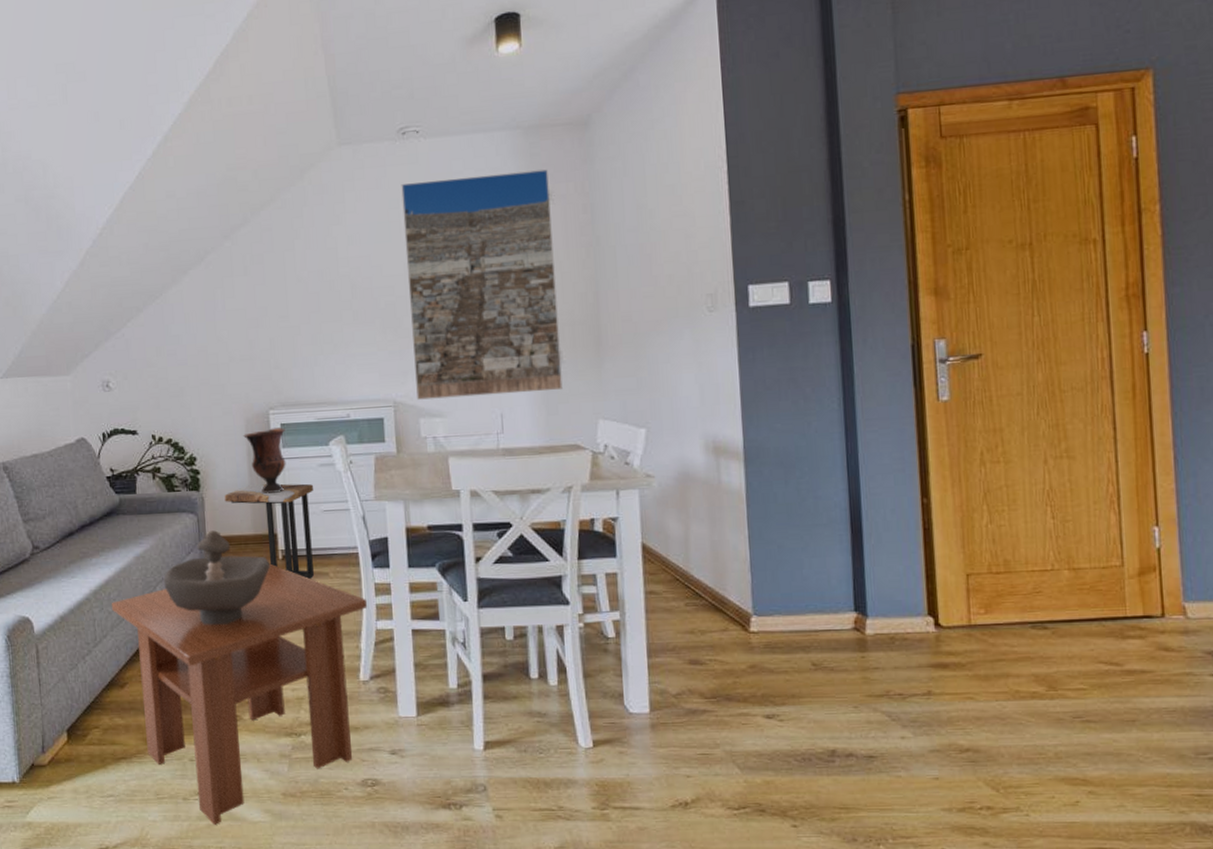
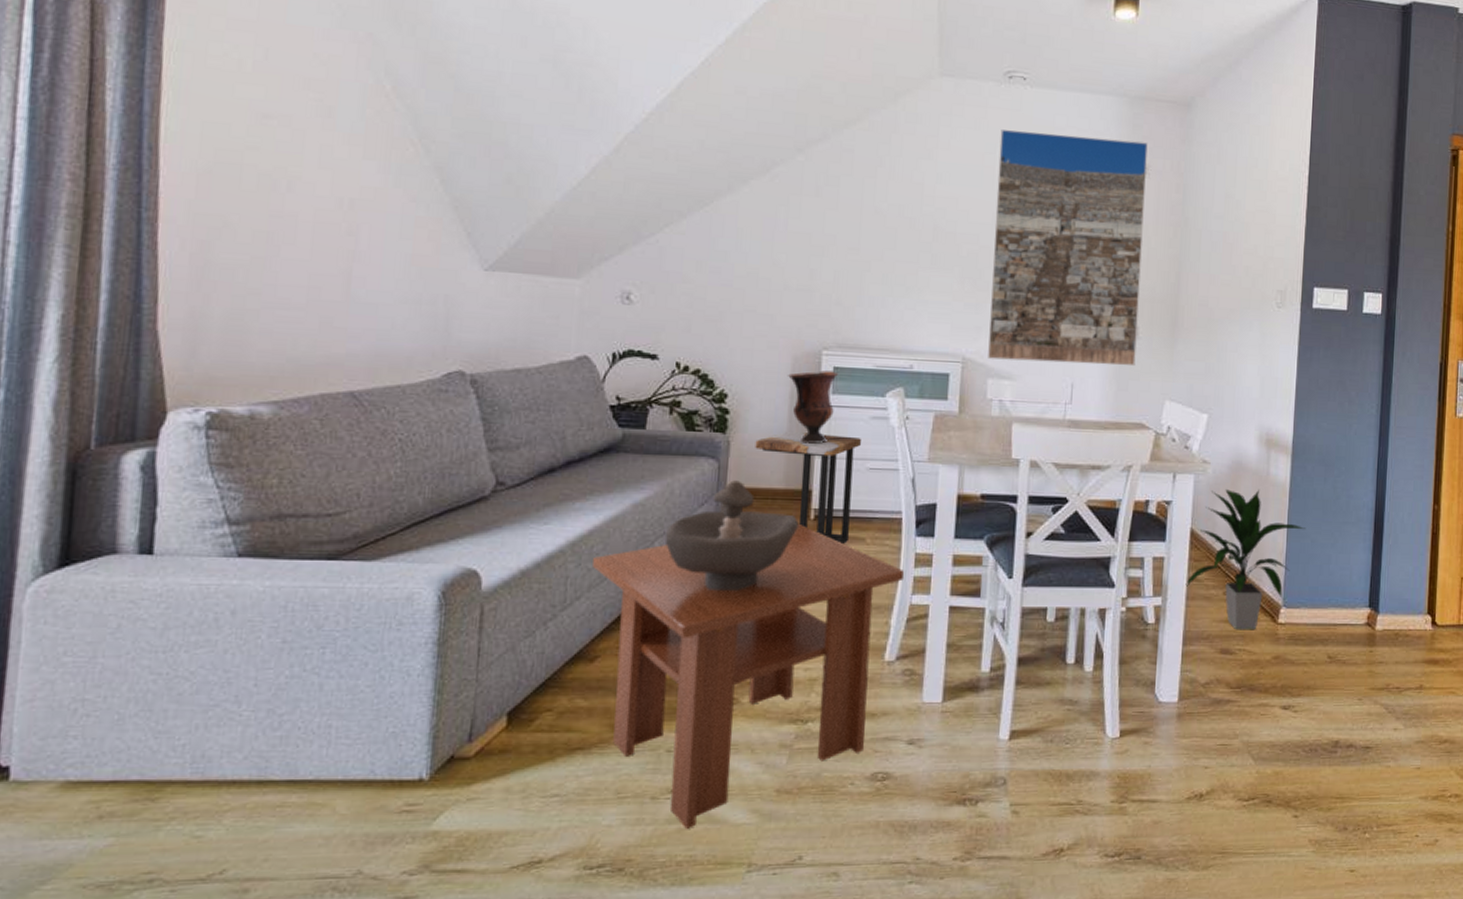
indoor plant: none [643,498,770,641] -> present [1185,489,1306,630]

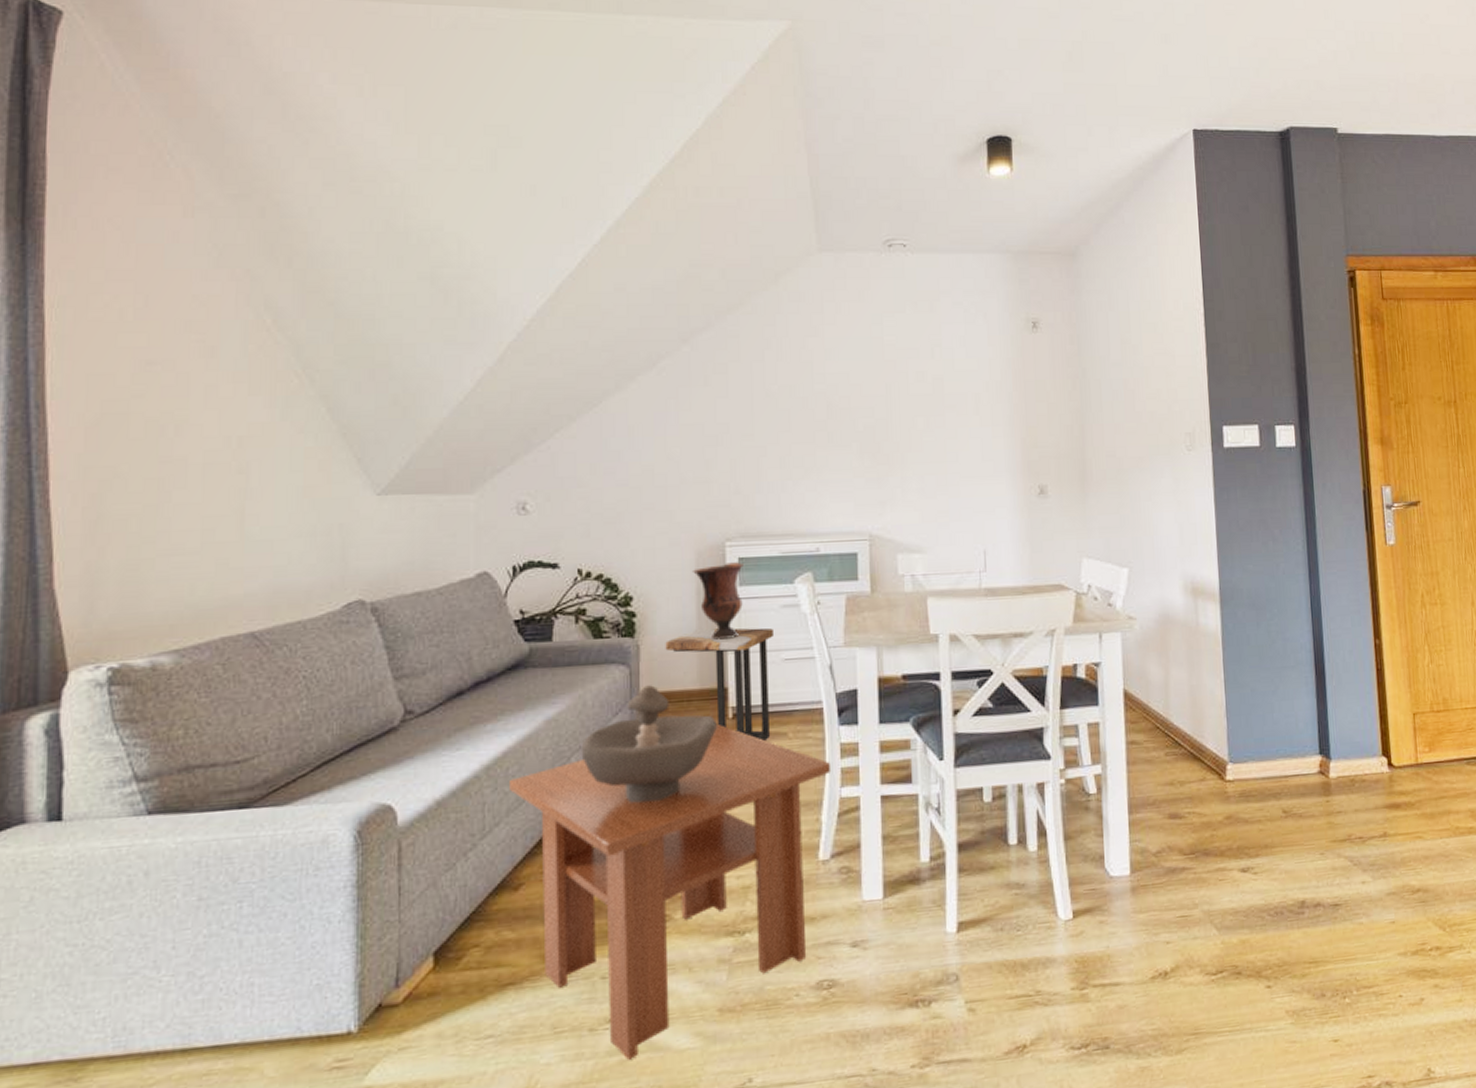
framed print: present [988,129,1148,367] -> none [885,297,1047,533]
indoor plant: present [1185,489,1306,630] -> none [1124,641,1244,793]

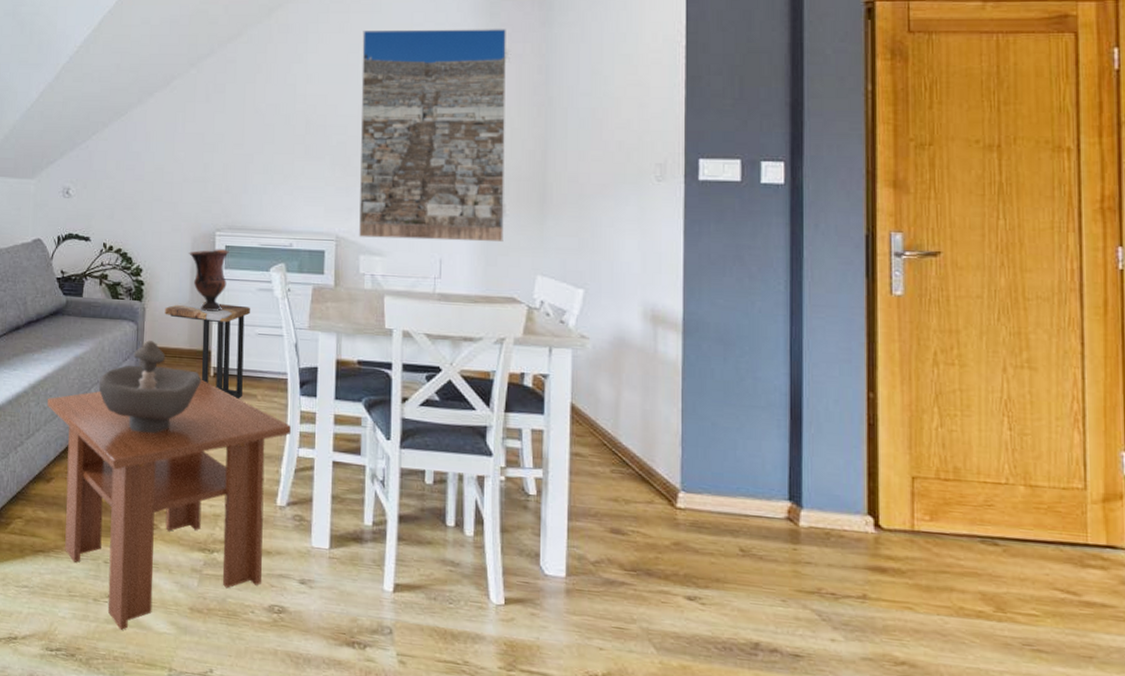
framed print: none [885,297,1047,533] -> present [359,29,506,243]

